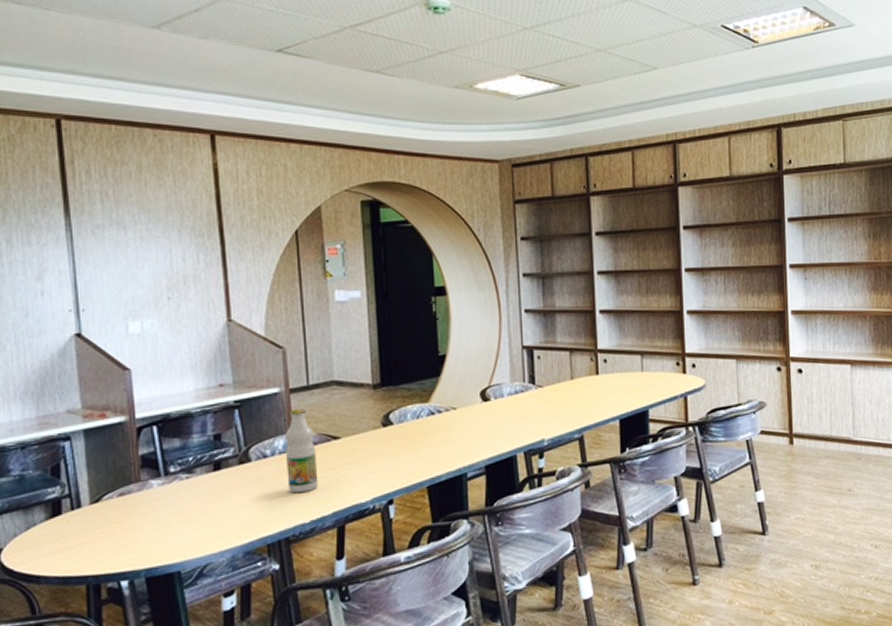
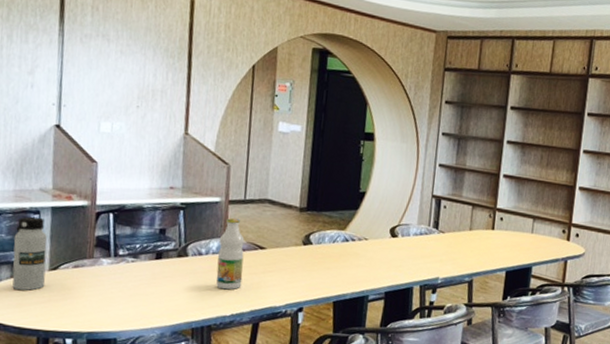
water bottle: none [43,444,88,533] -> present [12,216,47,291]

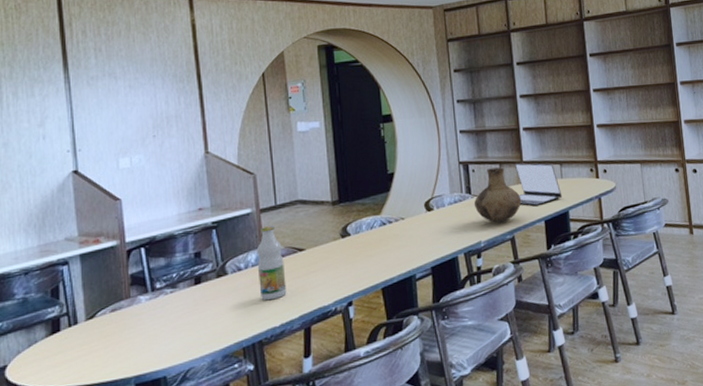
water bottle: present [12,216,47,291] -> none [44,267,84,348]
vase: none [439,208,488,264] -> present [473,167,522,223]
laptop: none [484,209,529,255] -> present [515,162,563,206]

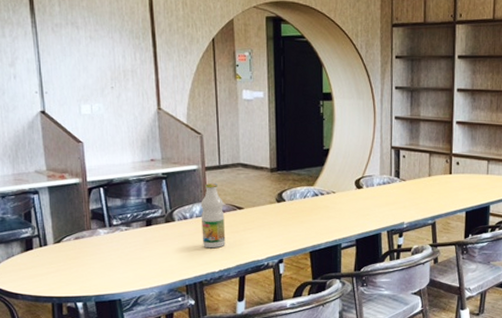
vase: present [473,167,522,223] -> none [401,156,447,208]
laptop: present [515,162,563,206] -> none [444,155,486,196]

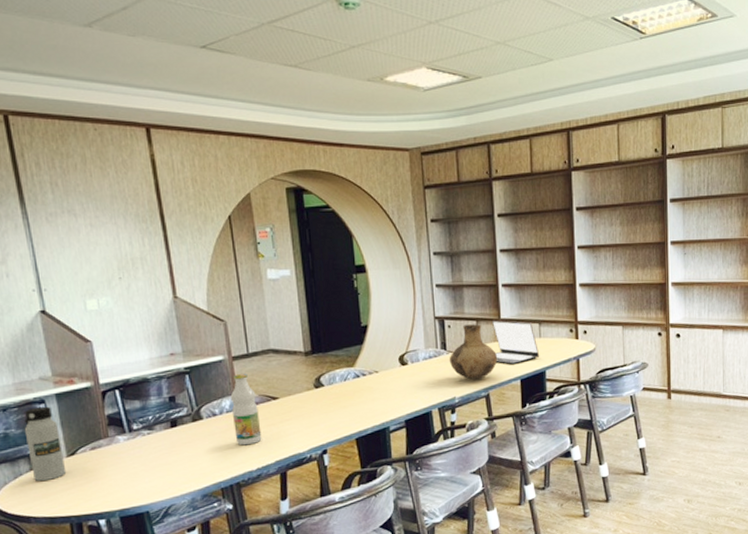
water bottle: none [19,196,52,263] -> present [24,406,67,481]
vase: none [401,156,447,208] -> present [449,324,498,380]
laptop: none [444,155,486,196] -> present [492,320,540,364]

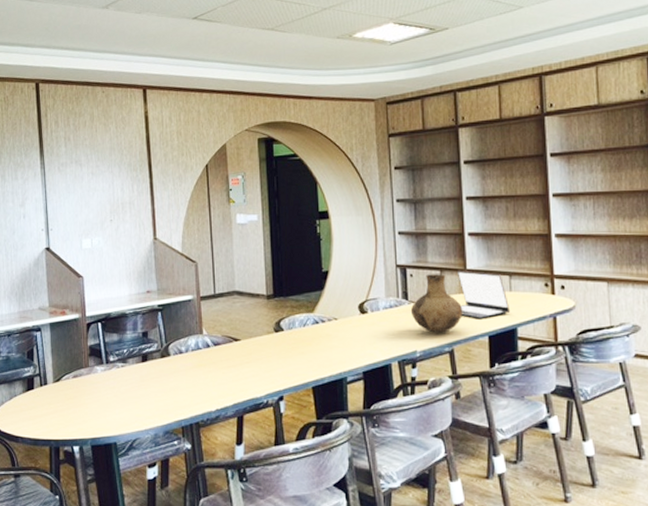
water bottle: present [24,406,67,481] -> none [22,334,52,403]
bottle: present [230,374,262,446] -> none [196,314,222,385]

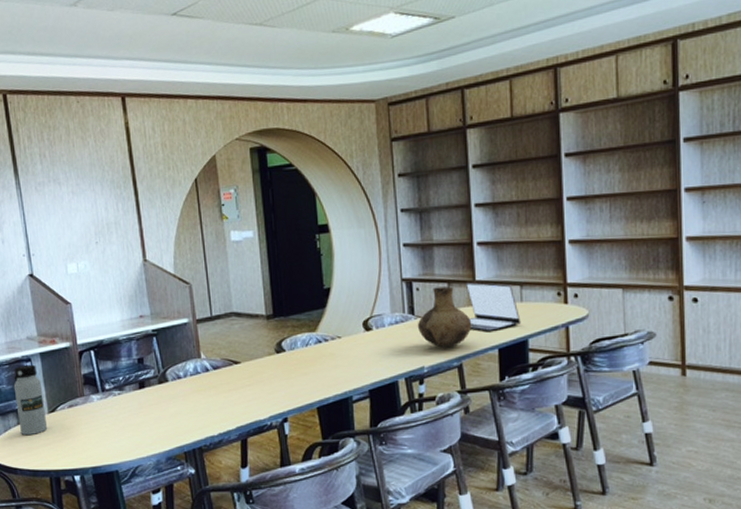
water bottle: none [22,334,52,403] -> present [13,364,48,435]

